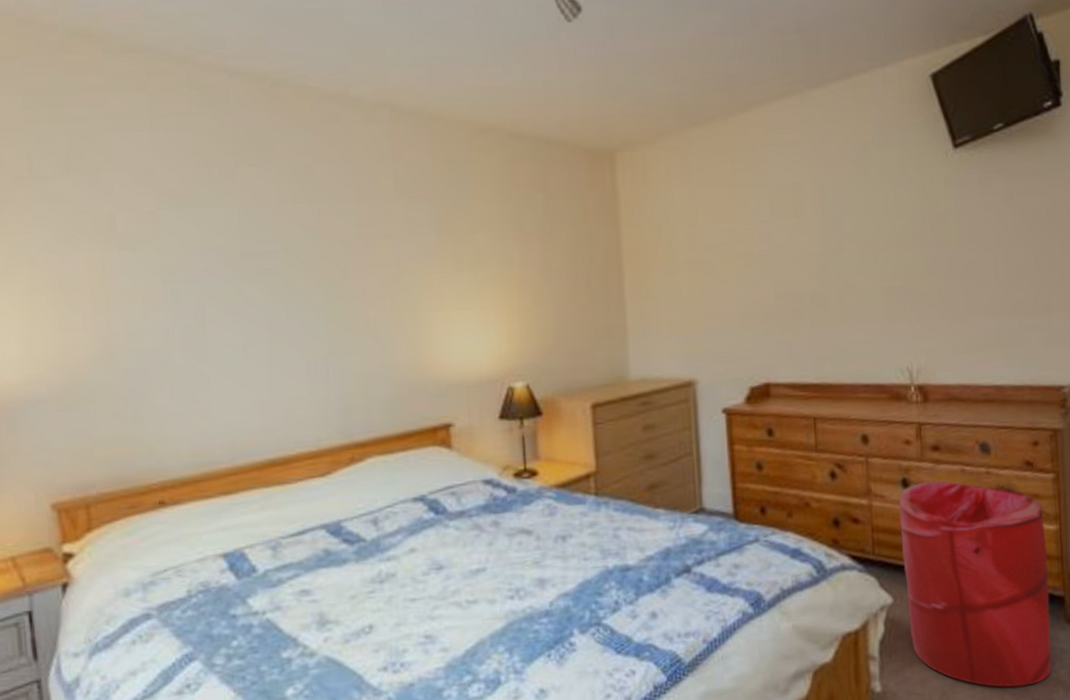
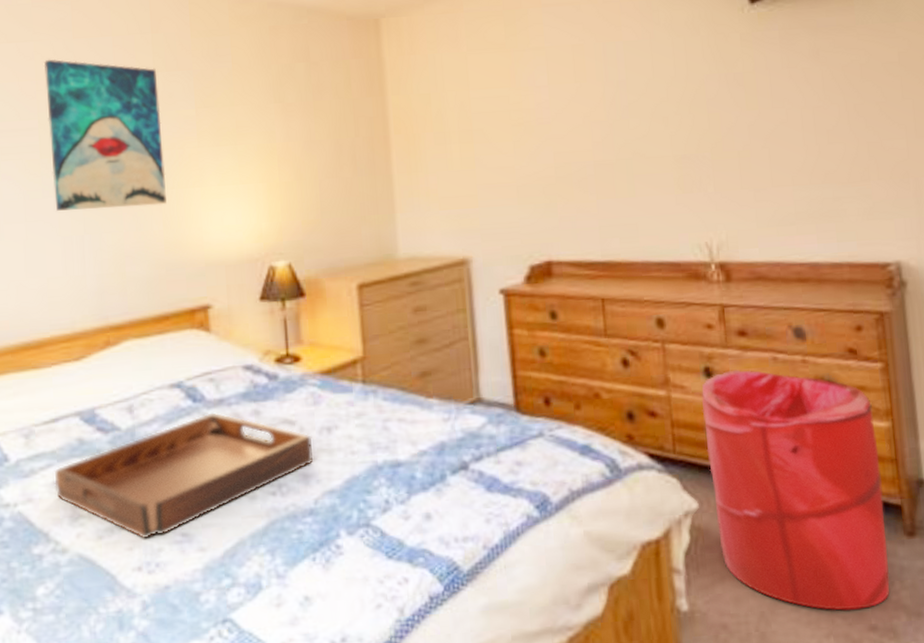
wall art: none [285,183,409,333] -> present [43,59,167,211]
serving tray: none [301,523,550,642] -> present [54,412,314,539]

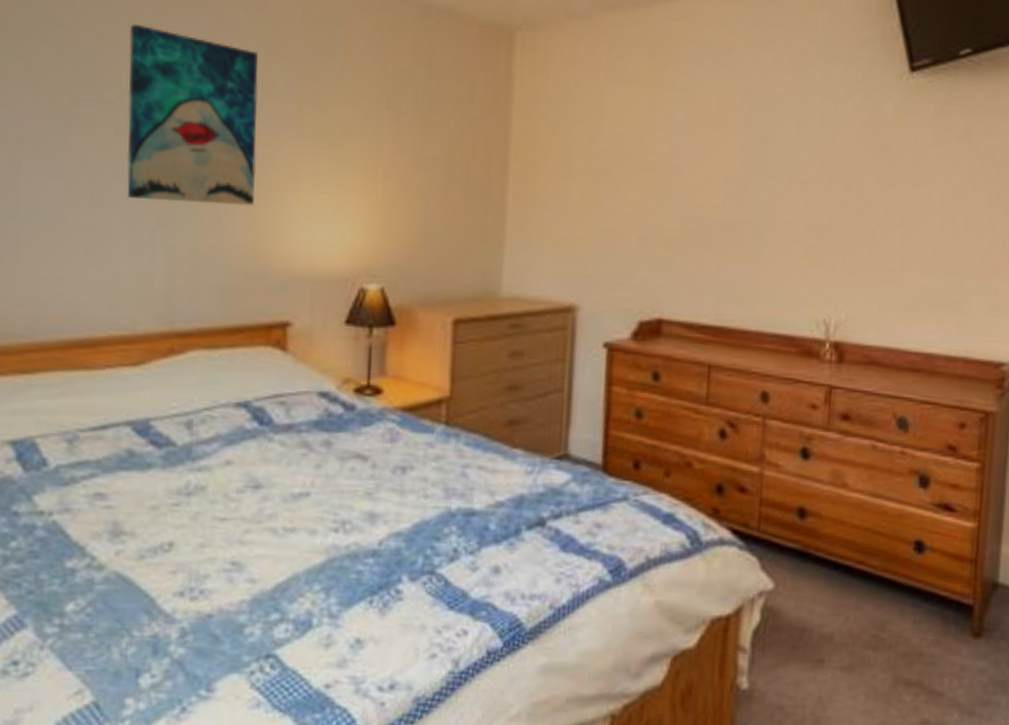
serving tray: present [54,412,314,539] -> none [96,438,385,564]
laundry hamper: present [701,369,890,611] -> none [789,453,962,703]

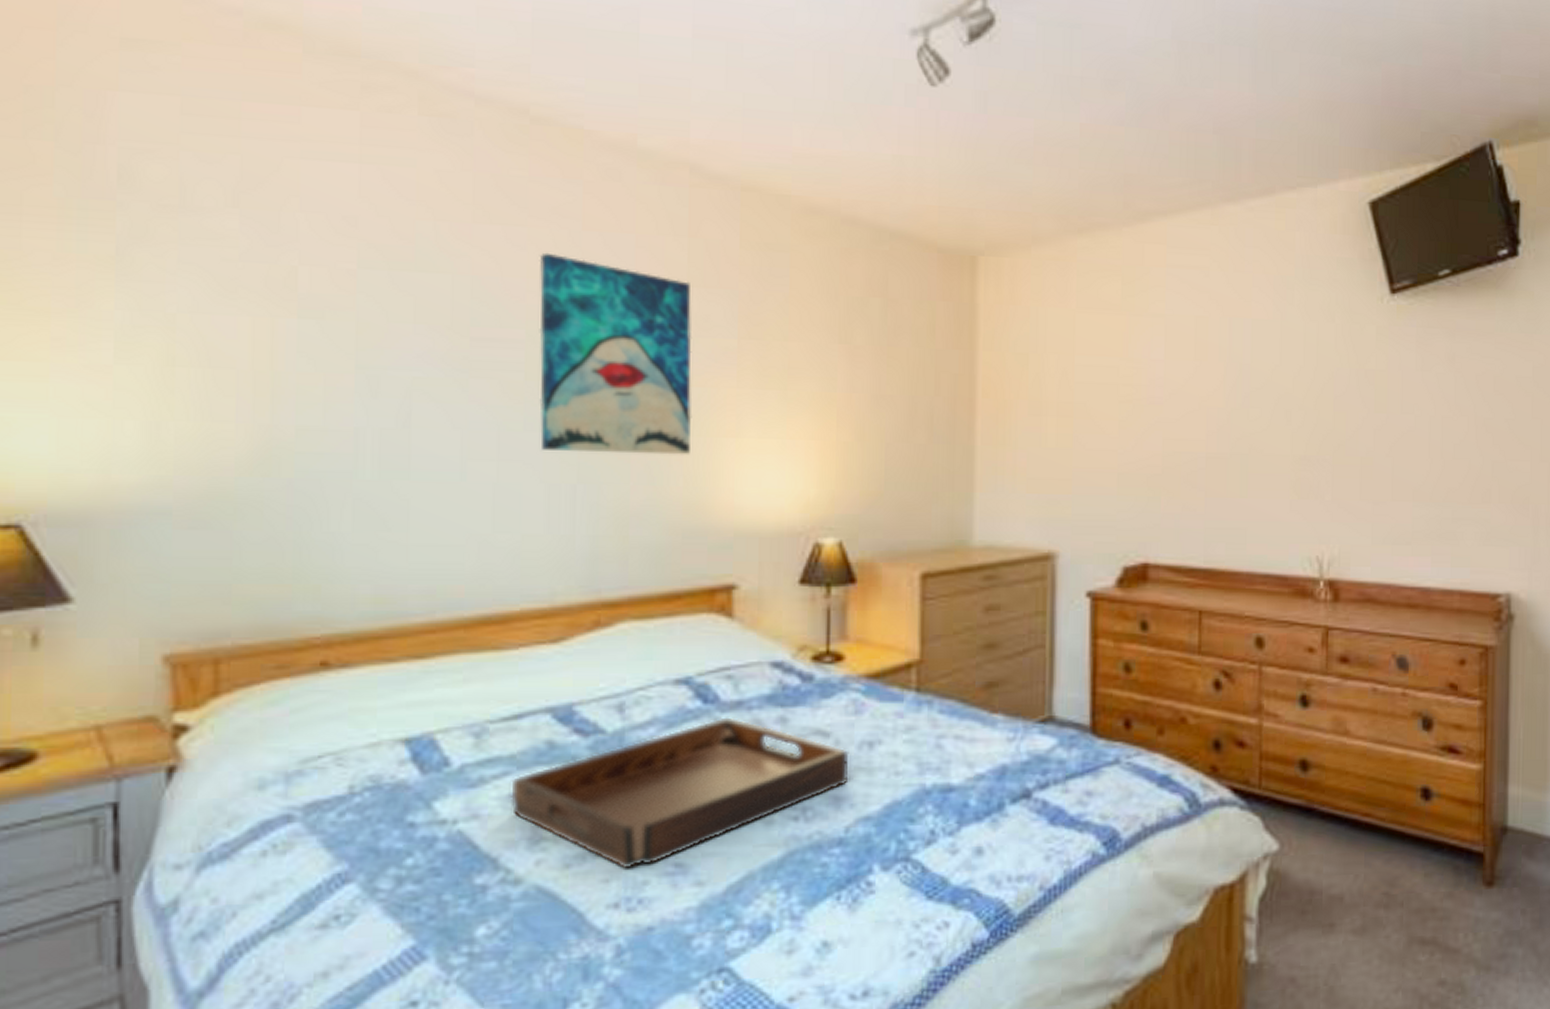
serving tray: none [96,438,385,564] -> present [510,717,849,869]

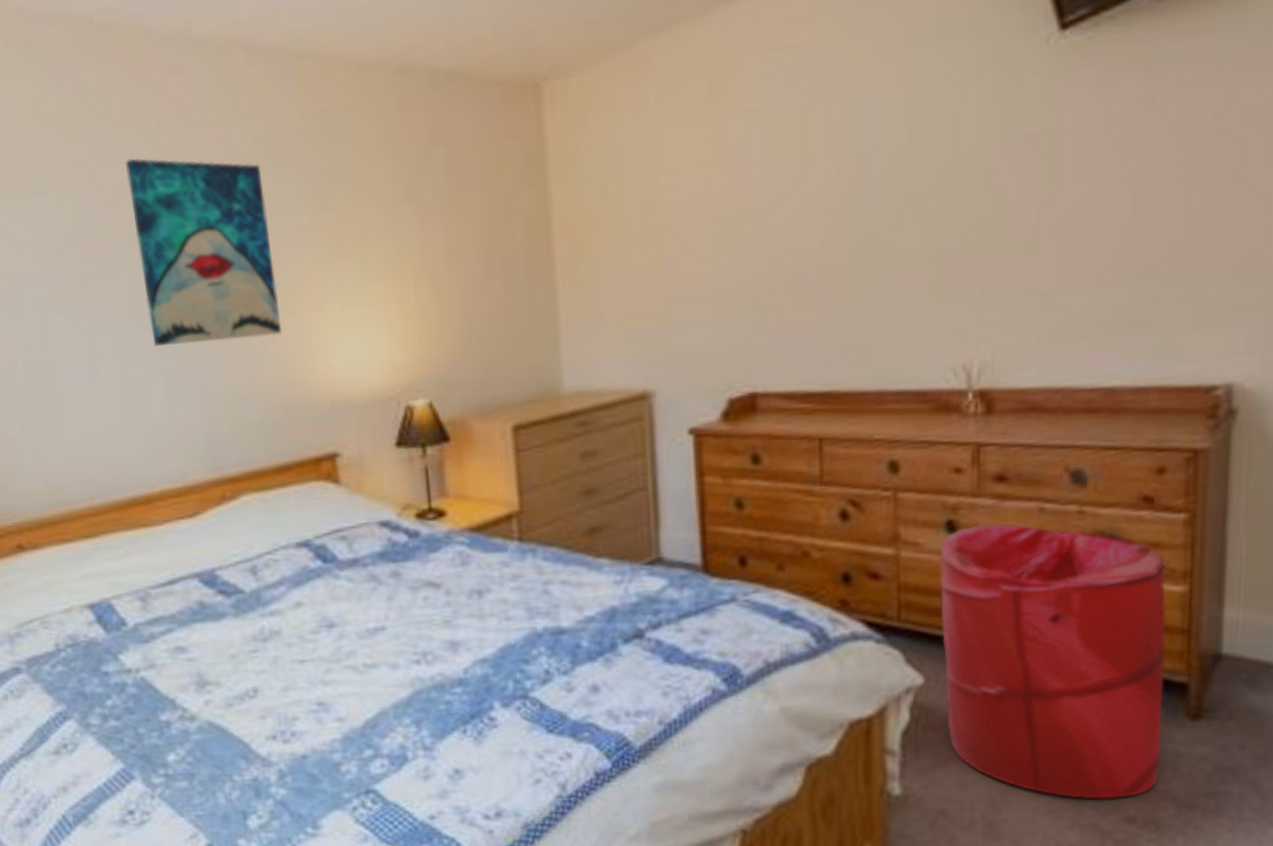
serving tray: present [510,717,849,869] -> none [175,574,463,708]
laundry hamper: none [1294,699,1468,964] -> present [939,523,1167,800]

